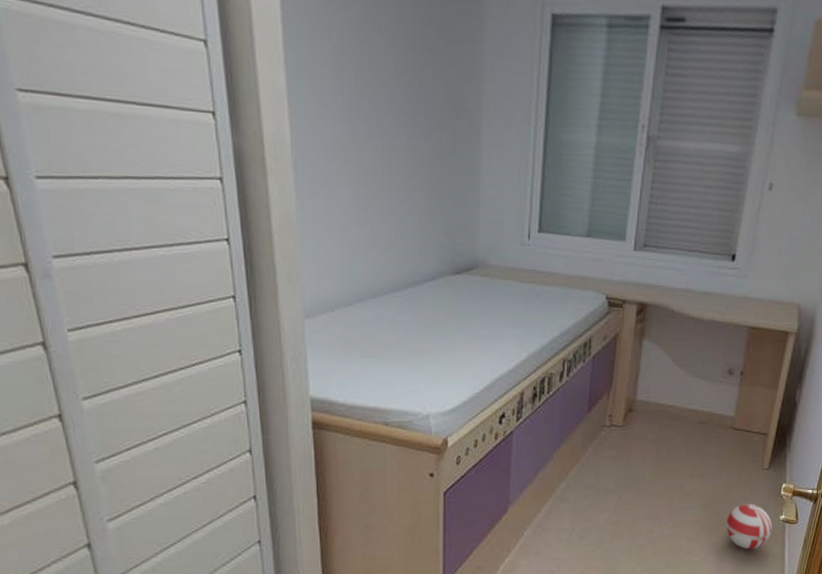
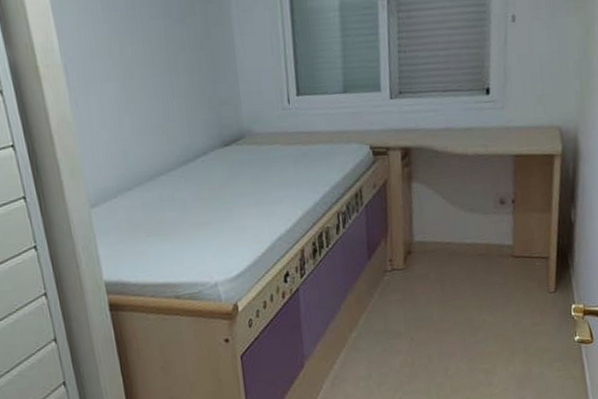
ball: present [725,504,773,550] -> none [520,328,569,375]

